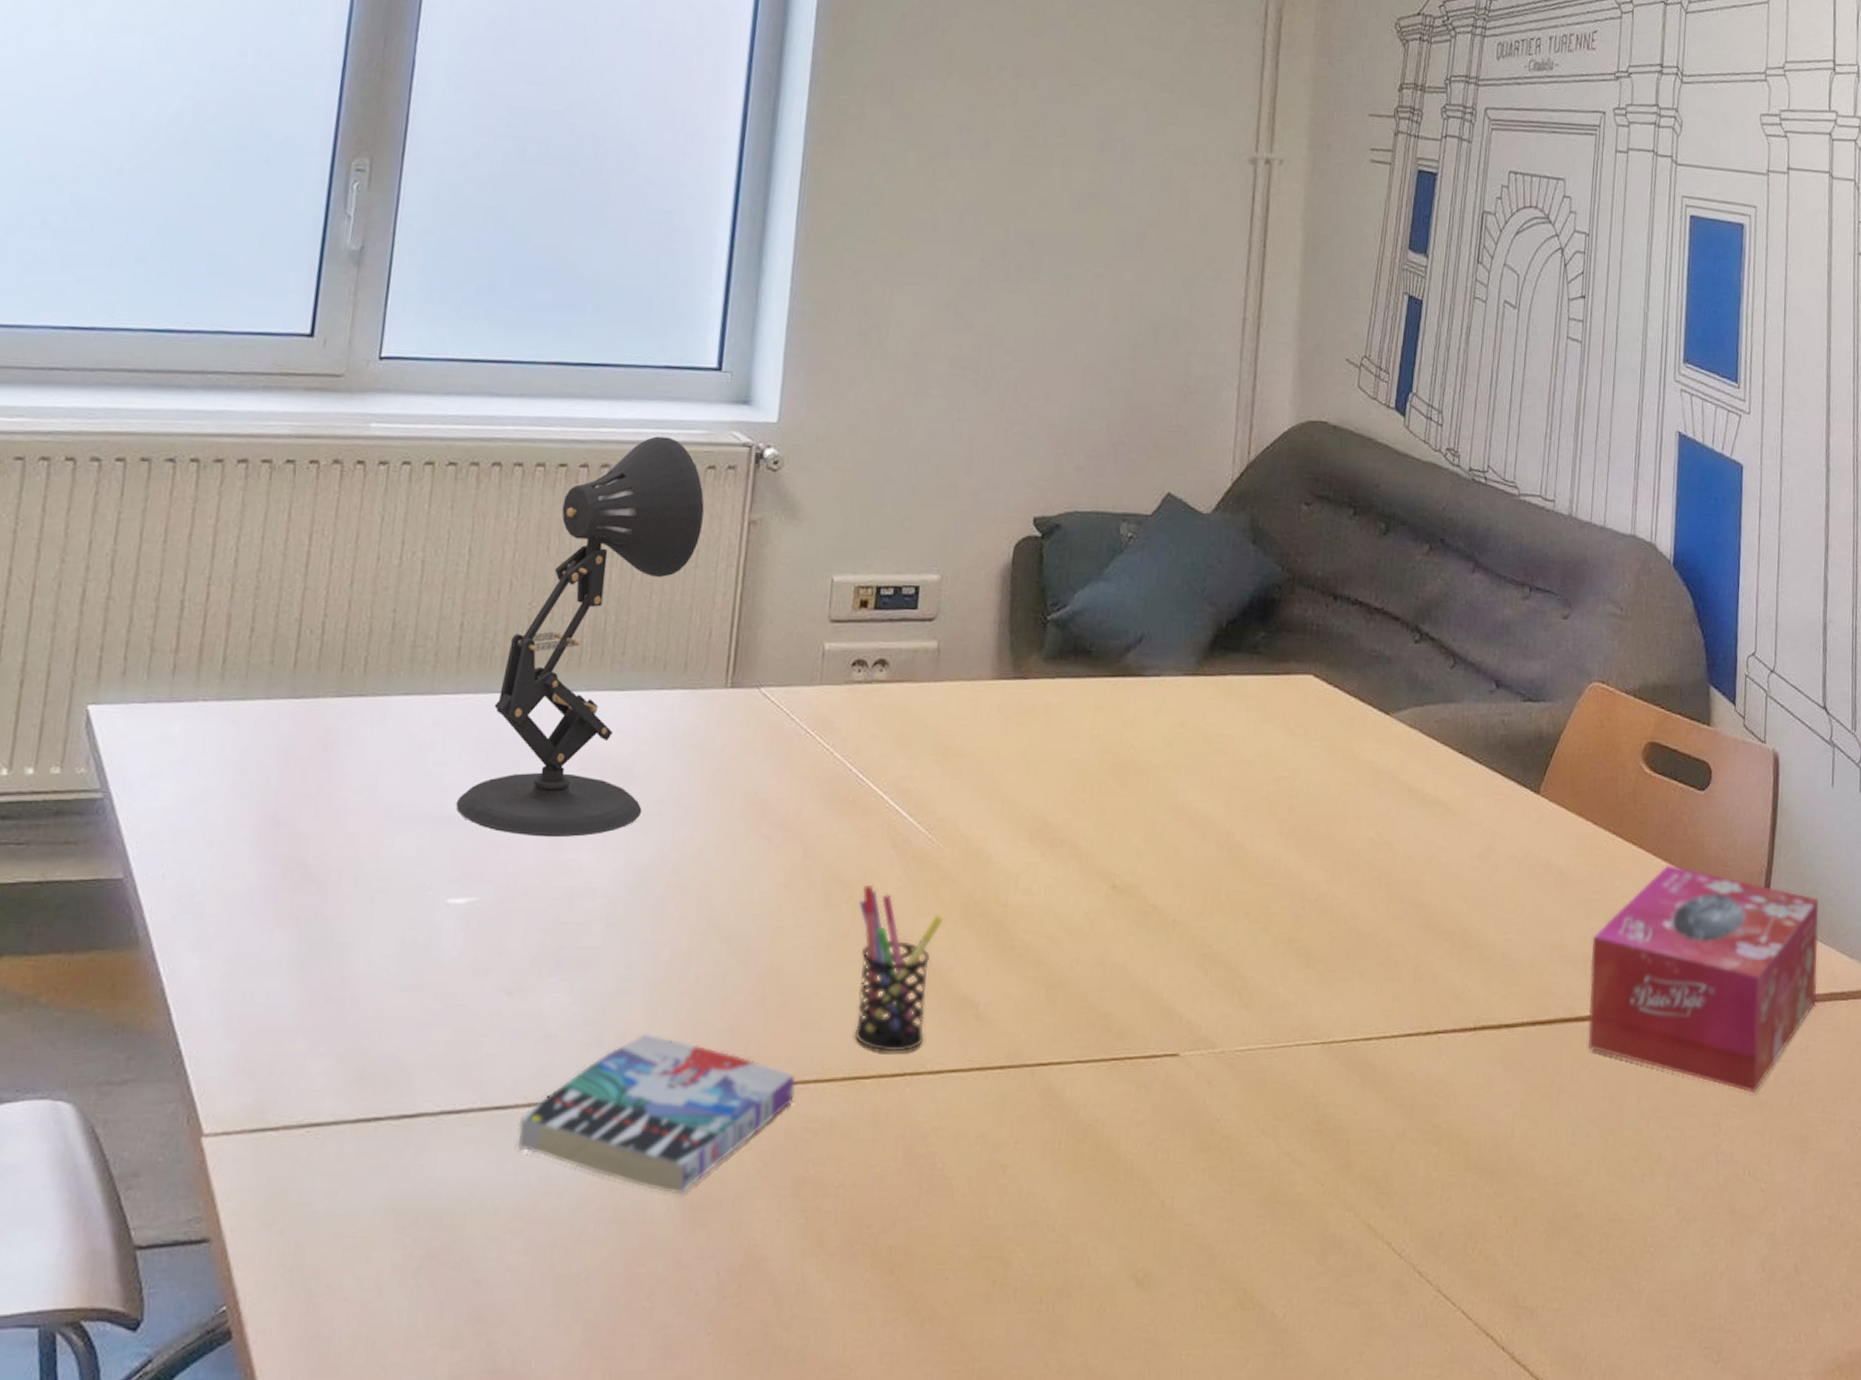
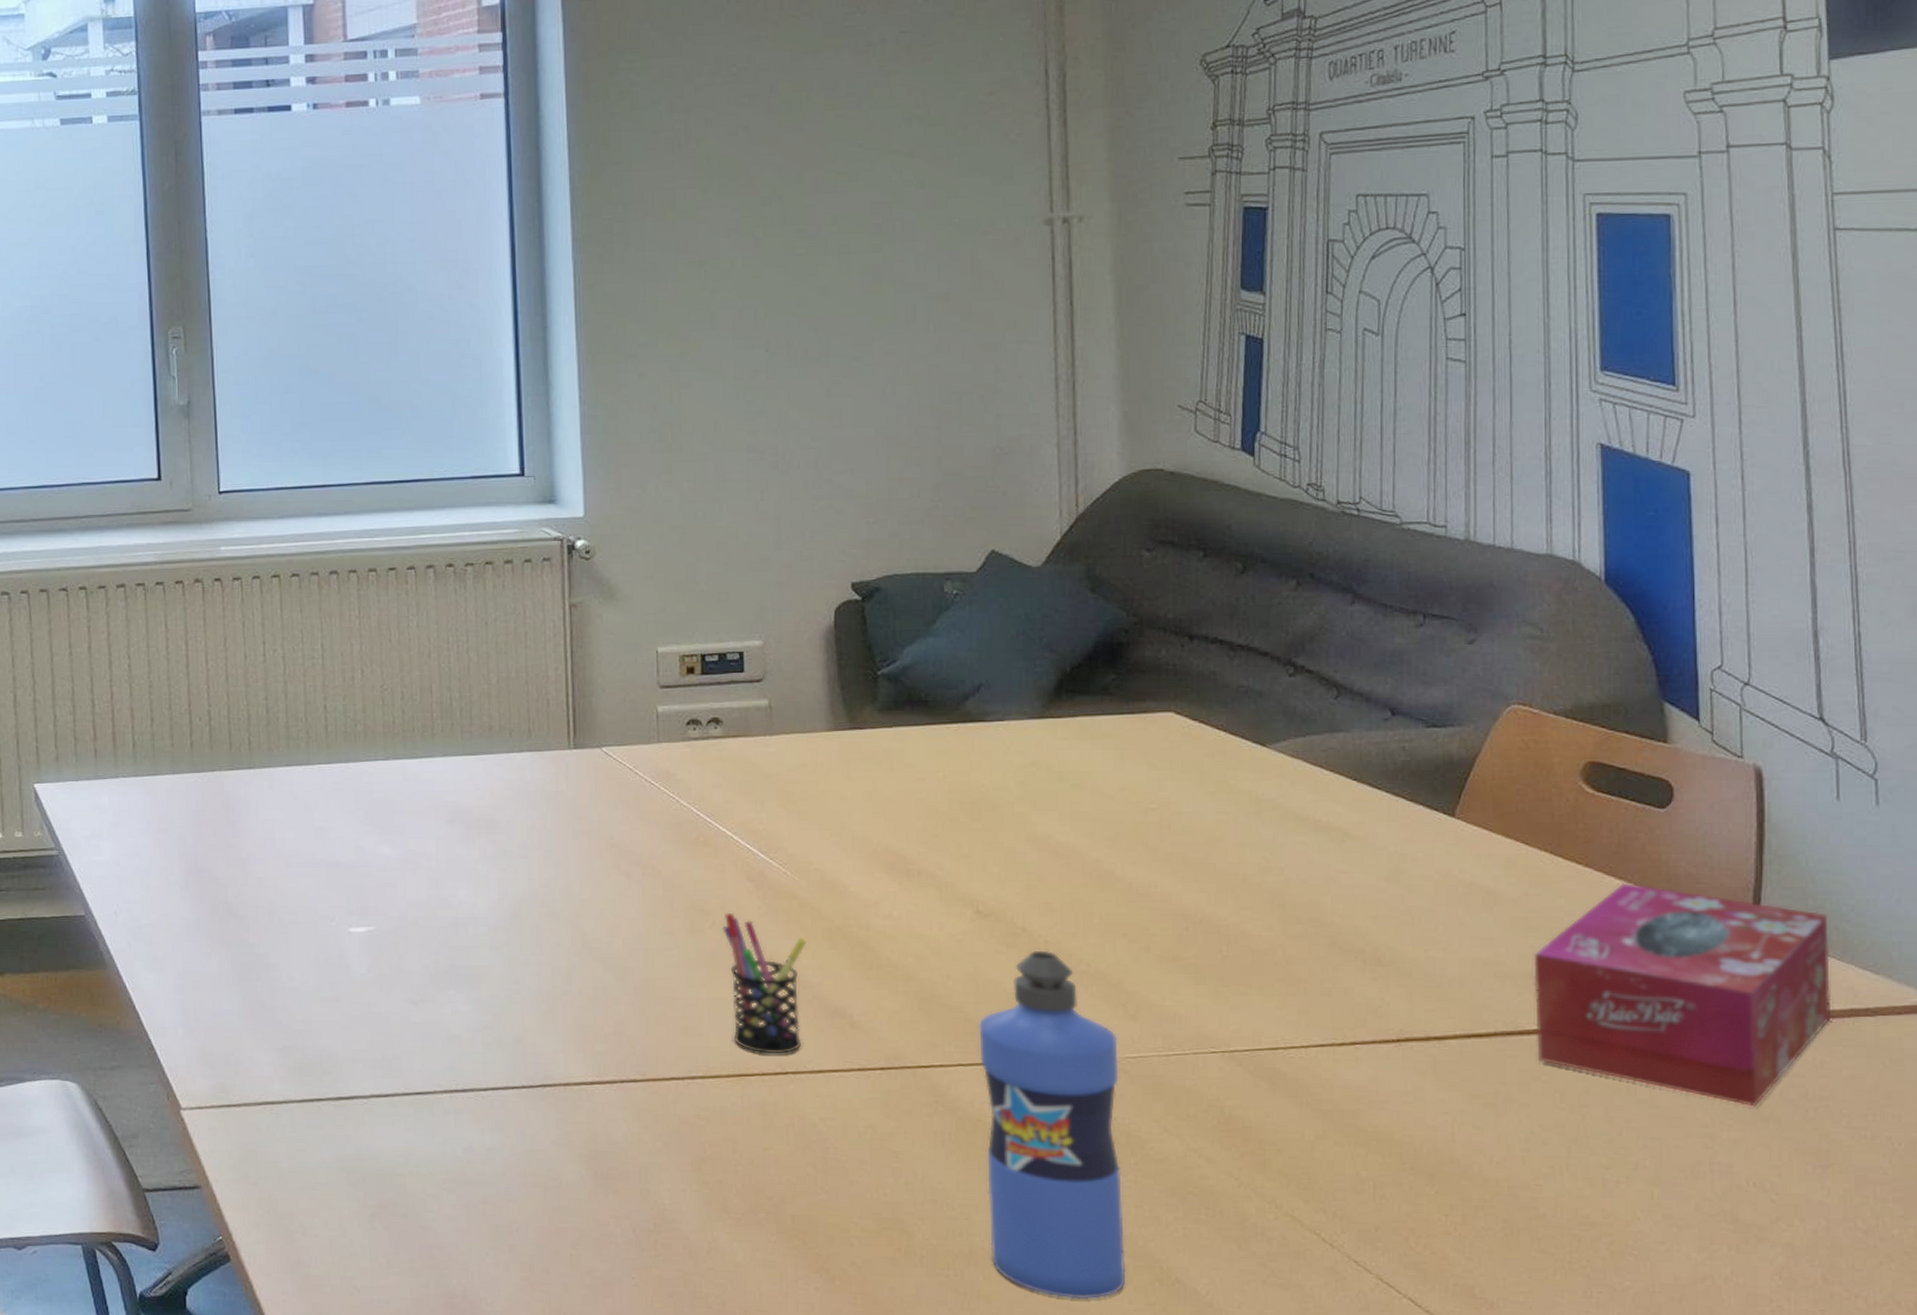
desk lamp: present [456,436,704,838] -> none [344,537,527,878]
book: present [518,1033,796,1195] -> none [439,1036,684,1166]
water bottle: none [1084,930,1230,1331] -> present [979,950,1126,1300]

